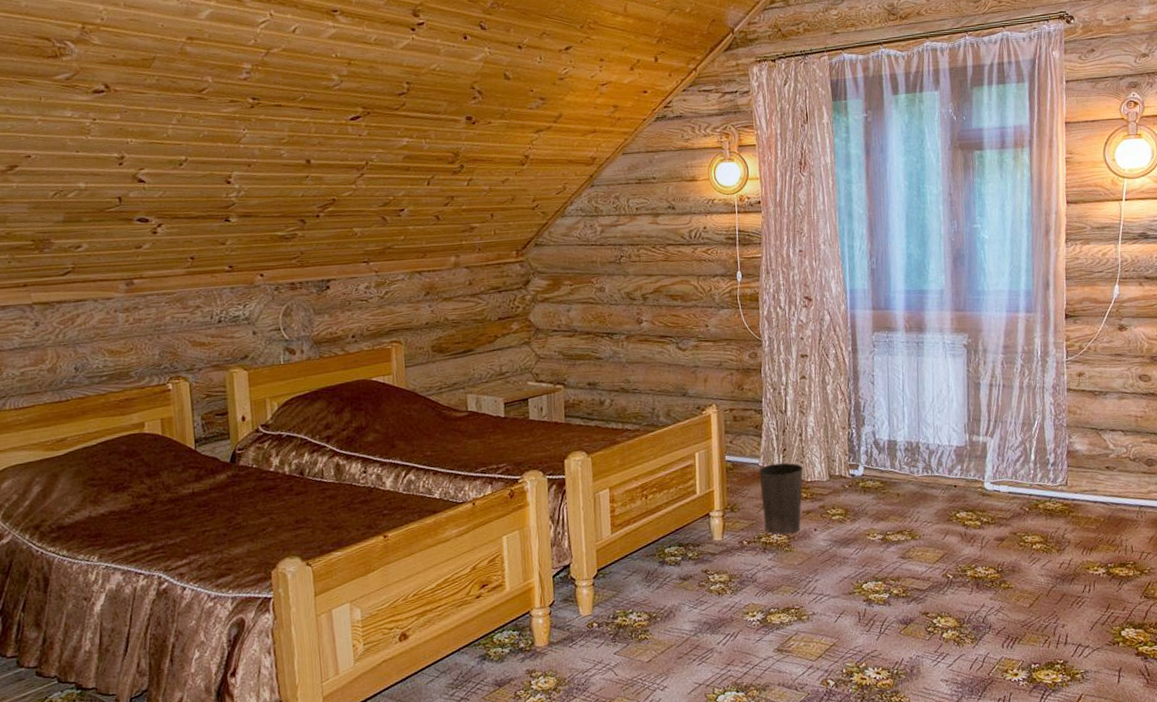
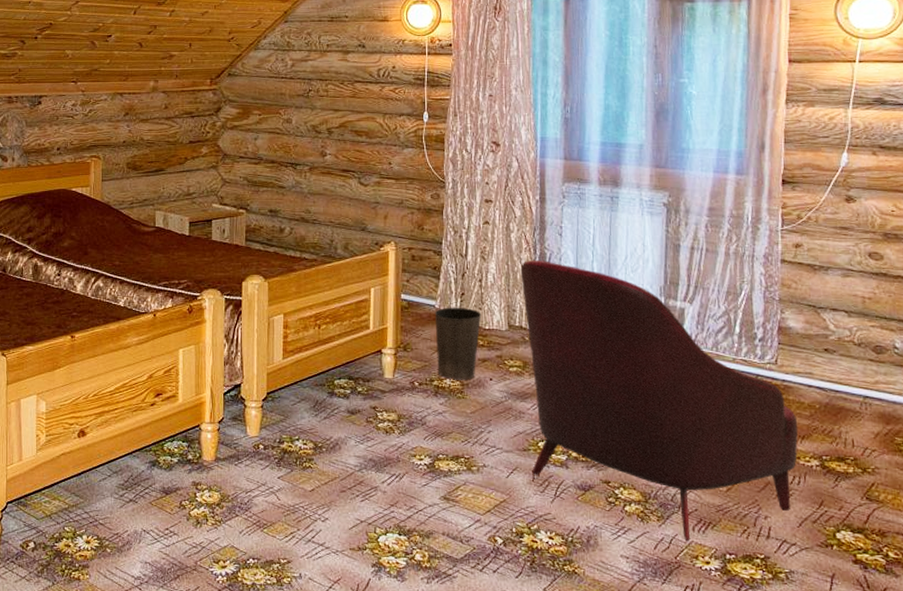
armchair: none [837,409,1087,658] -> present [520,261,799,542]

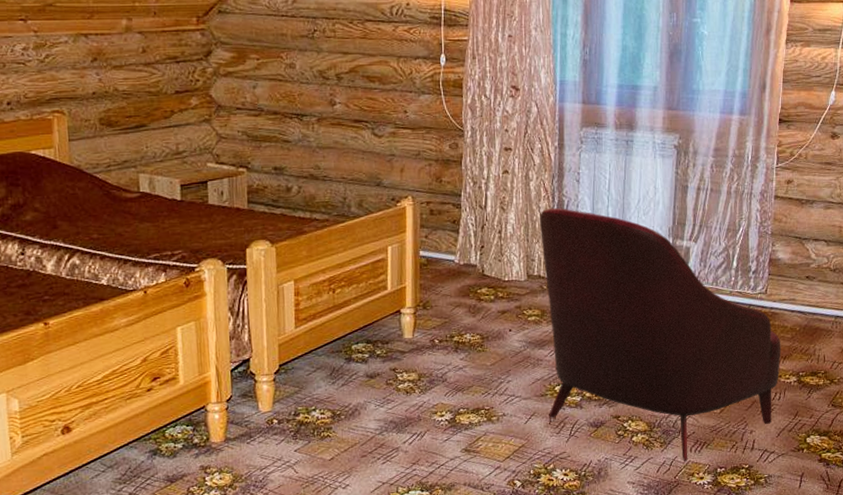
waste basket: present [434,307,482,380] -> none [454,260,501,334]

